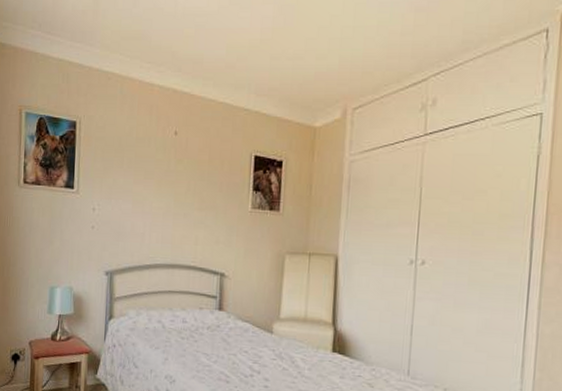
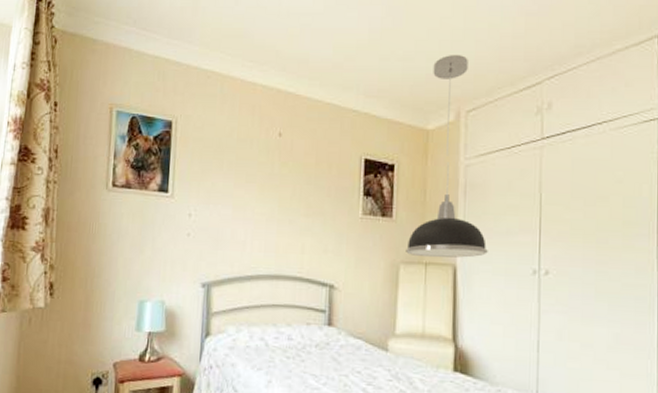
light fixture: none [291,53,368,249] -> present [406,55,488,258]

